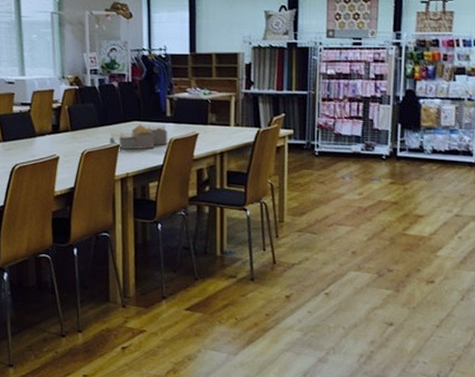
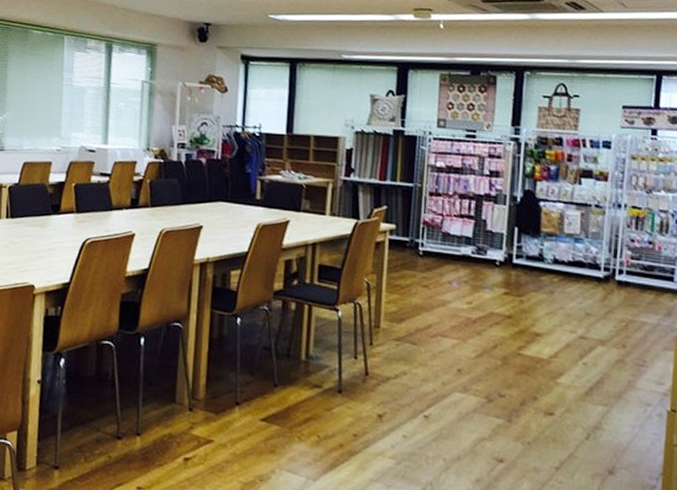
storage basket: present [110,124,168,149] -> none [191,205,256,233]

